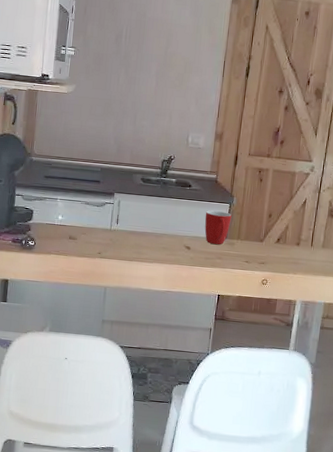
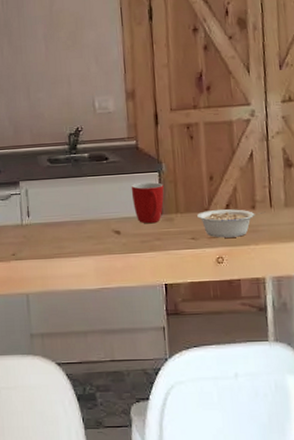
legume: none [253,241,307,266] -> present [197,209,266,238]

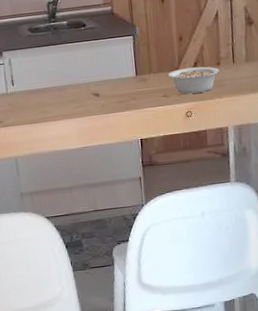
mug: present [131,182,164,224] -> none [107,45,139,85]

